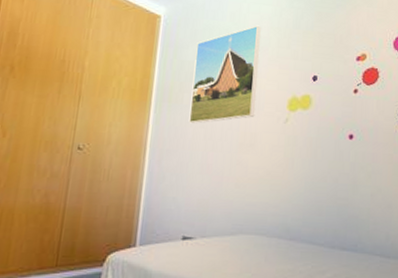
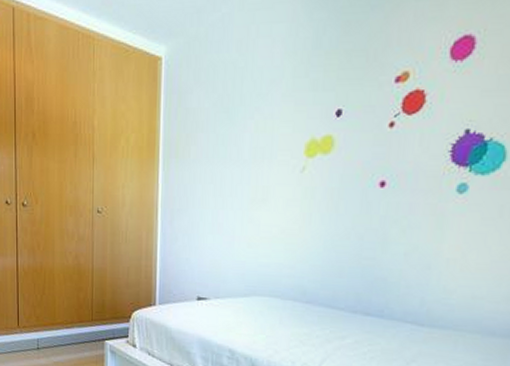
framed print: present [189,25,261,124] -> none [197,52,273,180]

